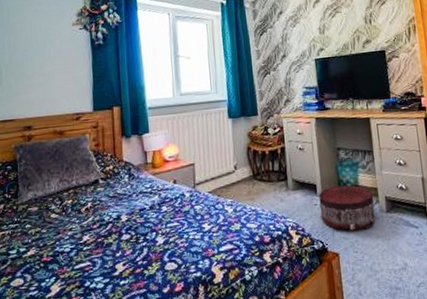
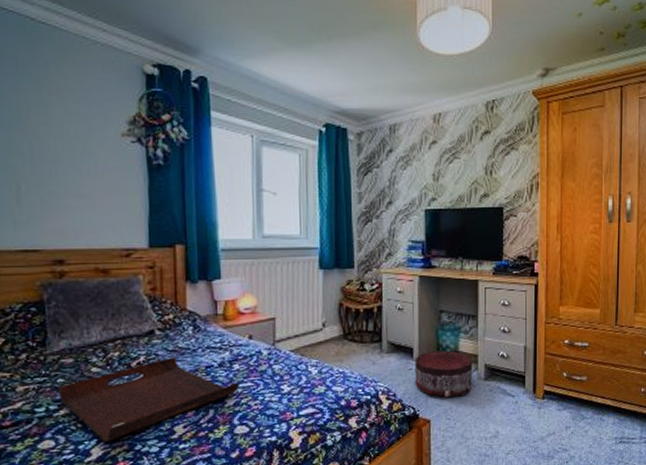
serving tray: none [26,202,168,279] -> present [58,357,240,442]

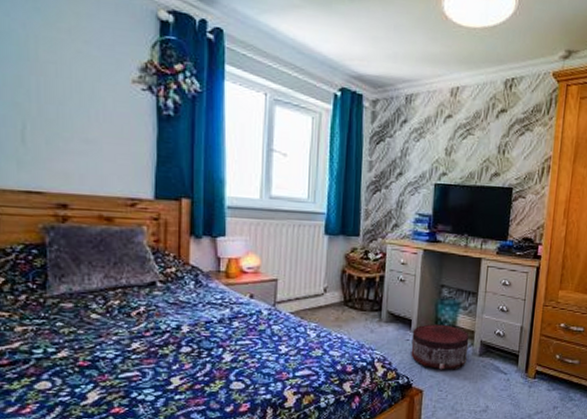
serving tray: present [58,357,240,442] -> none [56,310,238,387]

